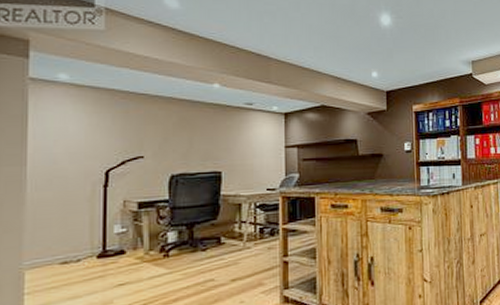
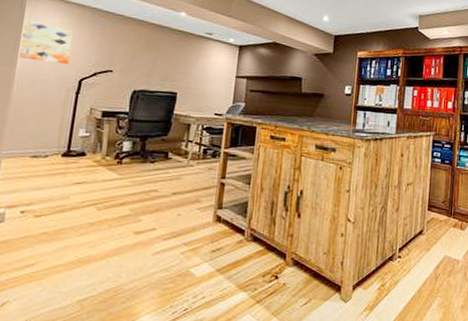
wall art: none [29,112,90,156] -> present [19,21,73,65]

